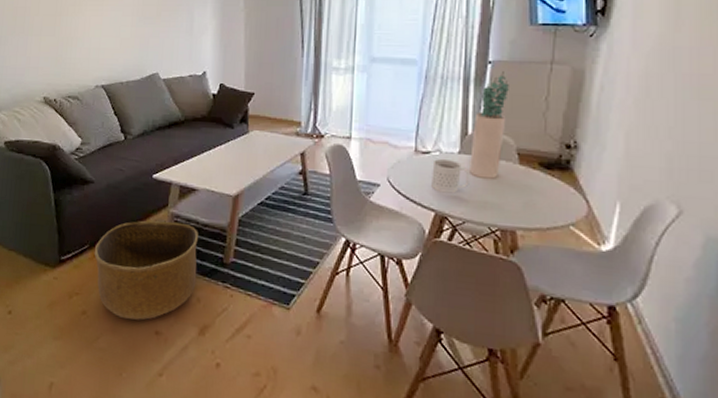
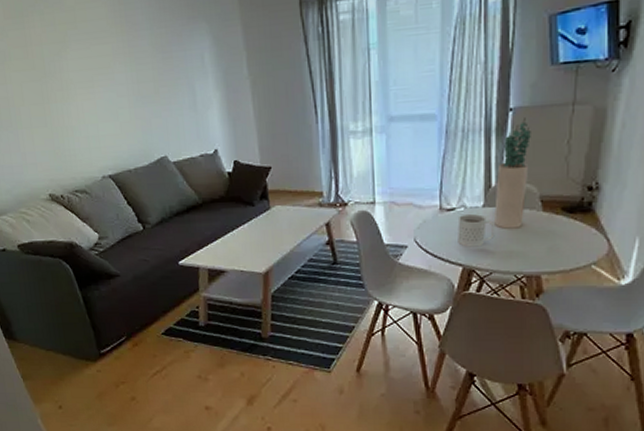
basket: present [94,221,198,321] -> none [132,305,238,400]

